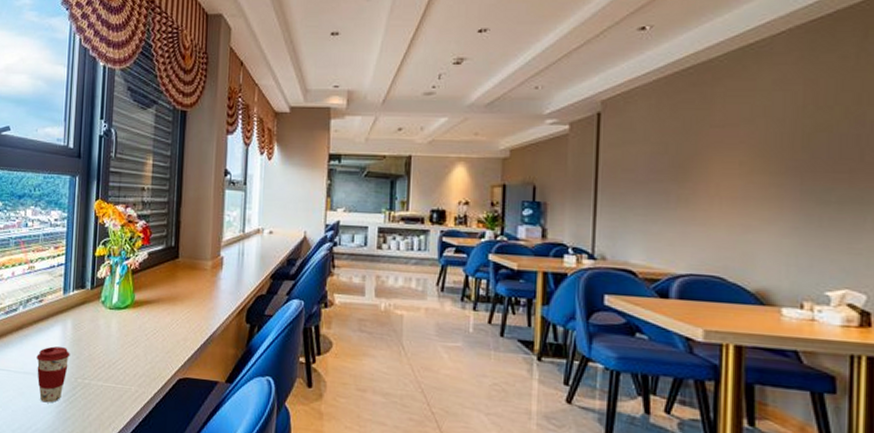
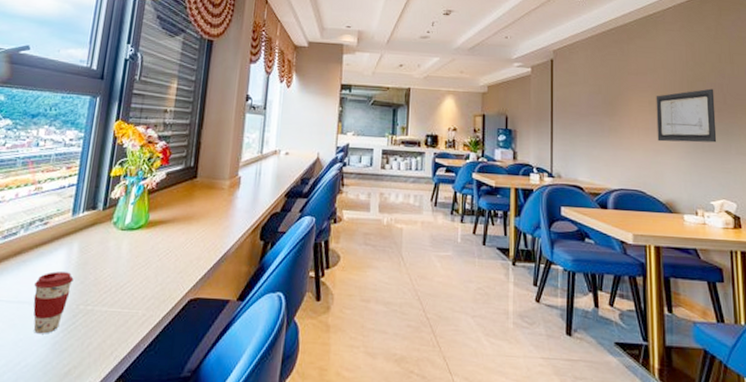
wall art: none [749,141,845,215] -> present [656,88,717,143]

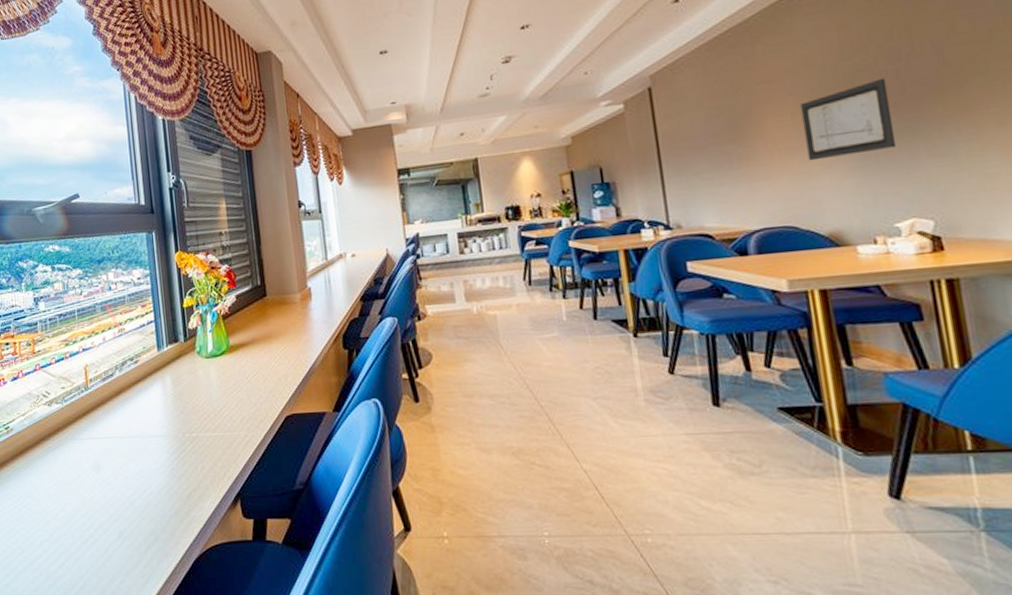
coffee cup: present [33,271,74,334] -> none [140,404,174,464]

